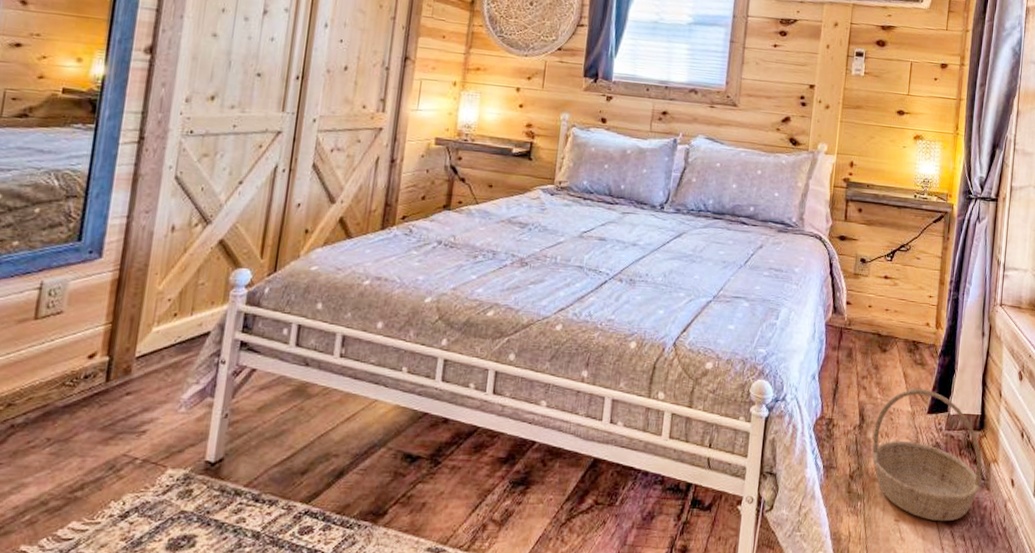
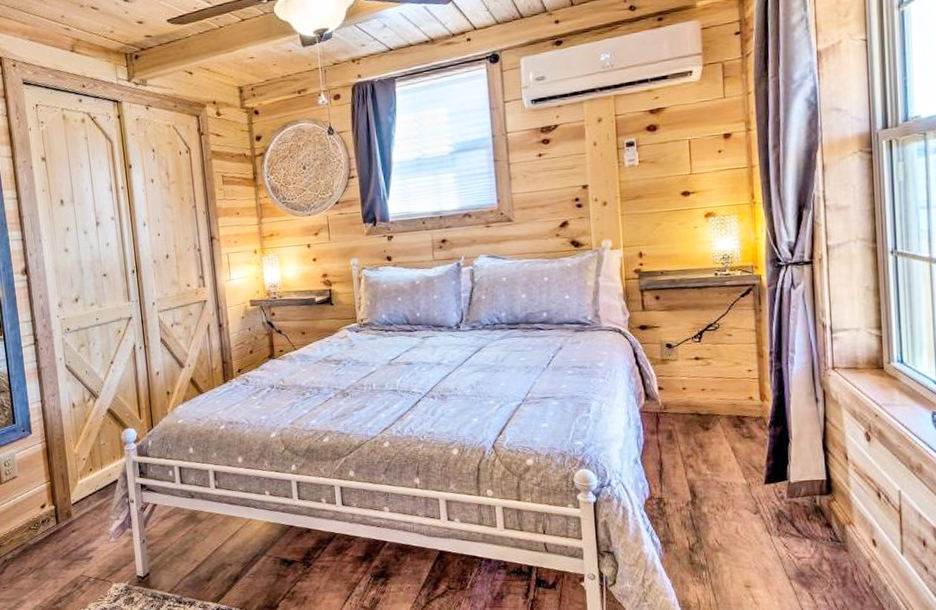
basket: present [871,389,982,522] -> none [707,460,838,585]

